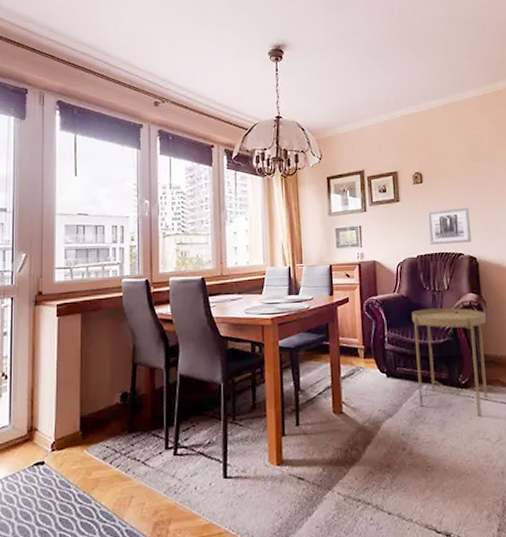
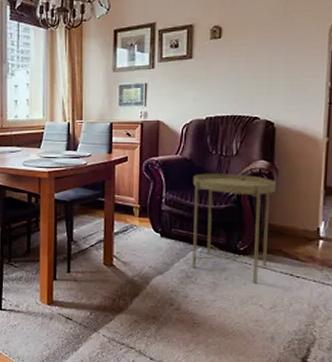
wall art: present [427,207,472,244] -> none [221,66,272,106]

